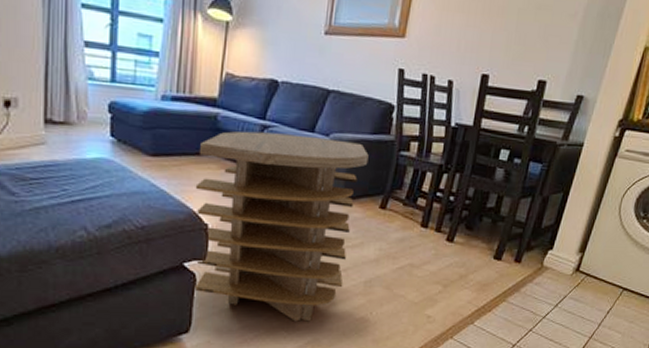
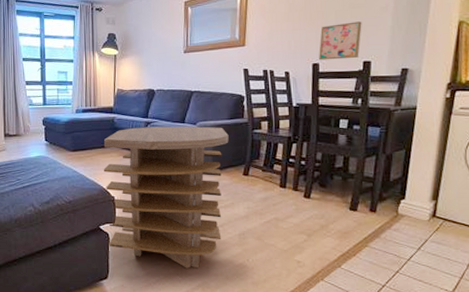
wall art: none [490,26,546,75] -> present [319,21,362,60]

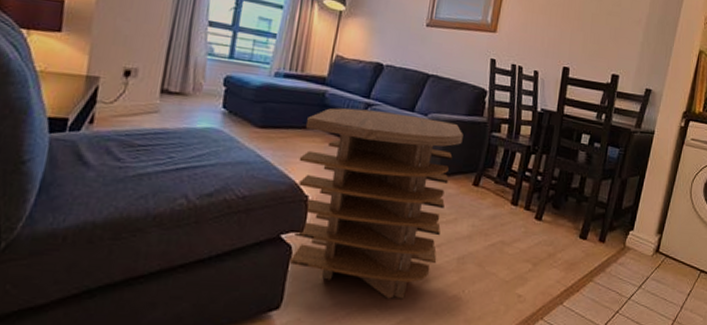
wall art: present [319,21,362,60] -> none [570,28,616,69]

